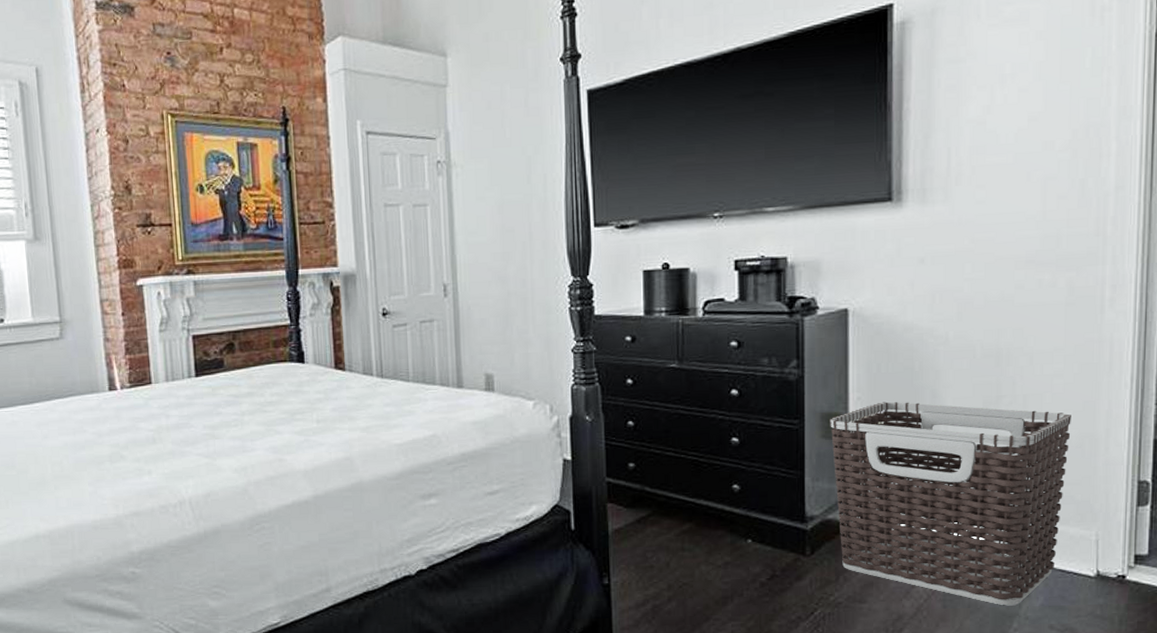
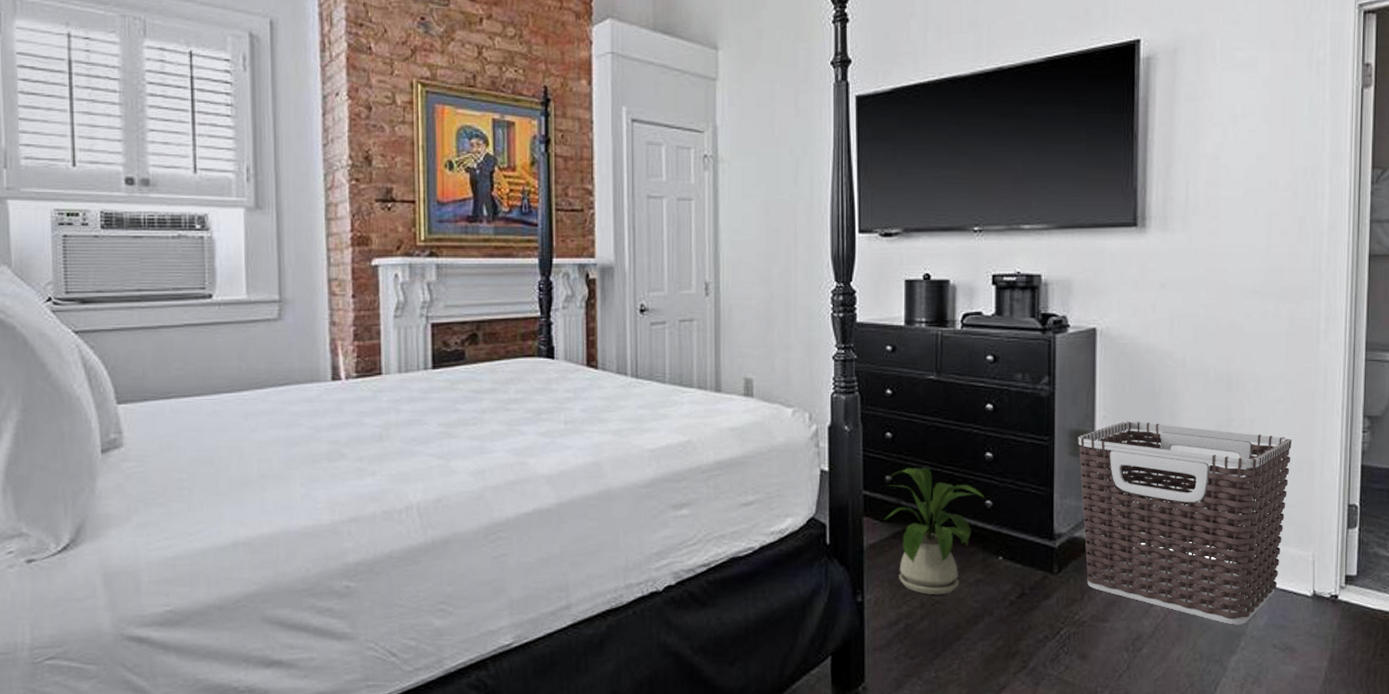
house plant: none [628,454,732,577] -> present [884,467,985,594]

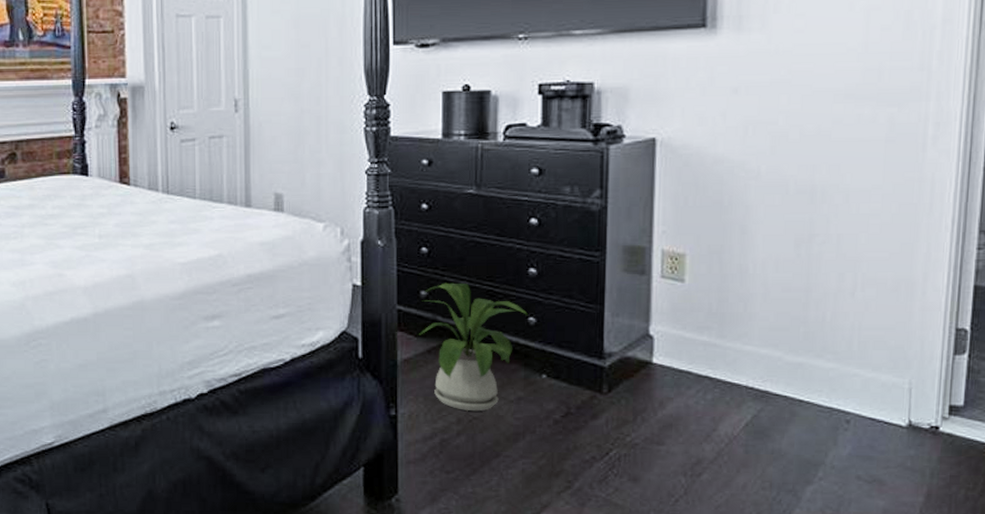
clothes hamper: present [1077,421,1292,625] -> none [631,236,888,454]

